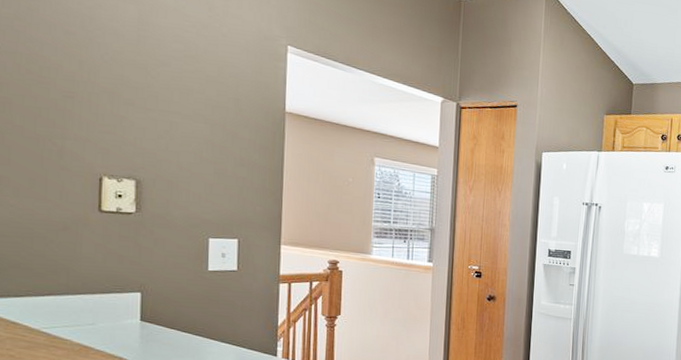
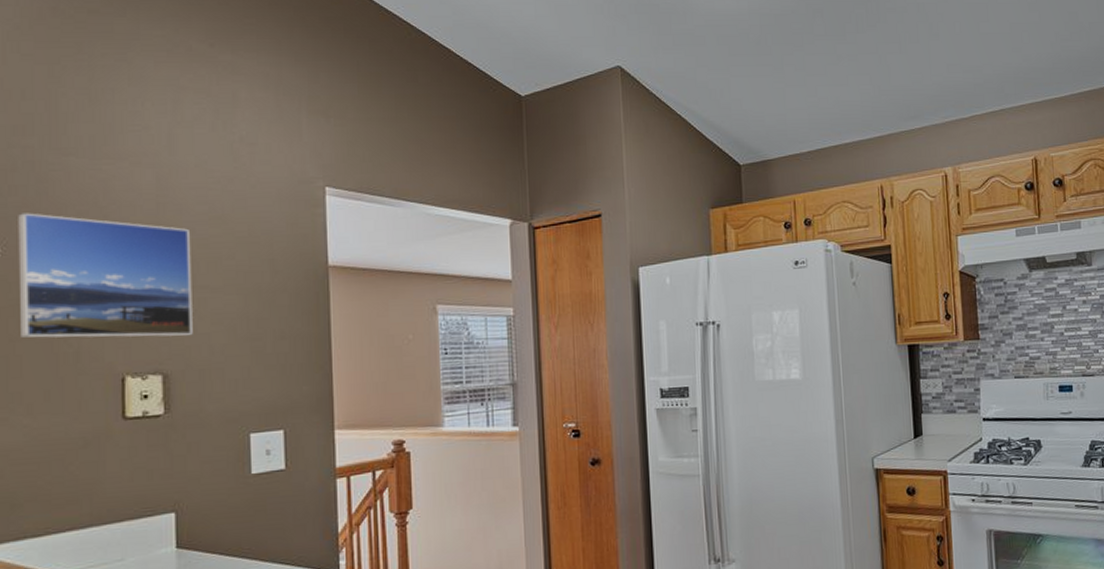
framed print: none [9,24,167,152] -> present [18,213,193,338]

